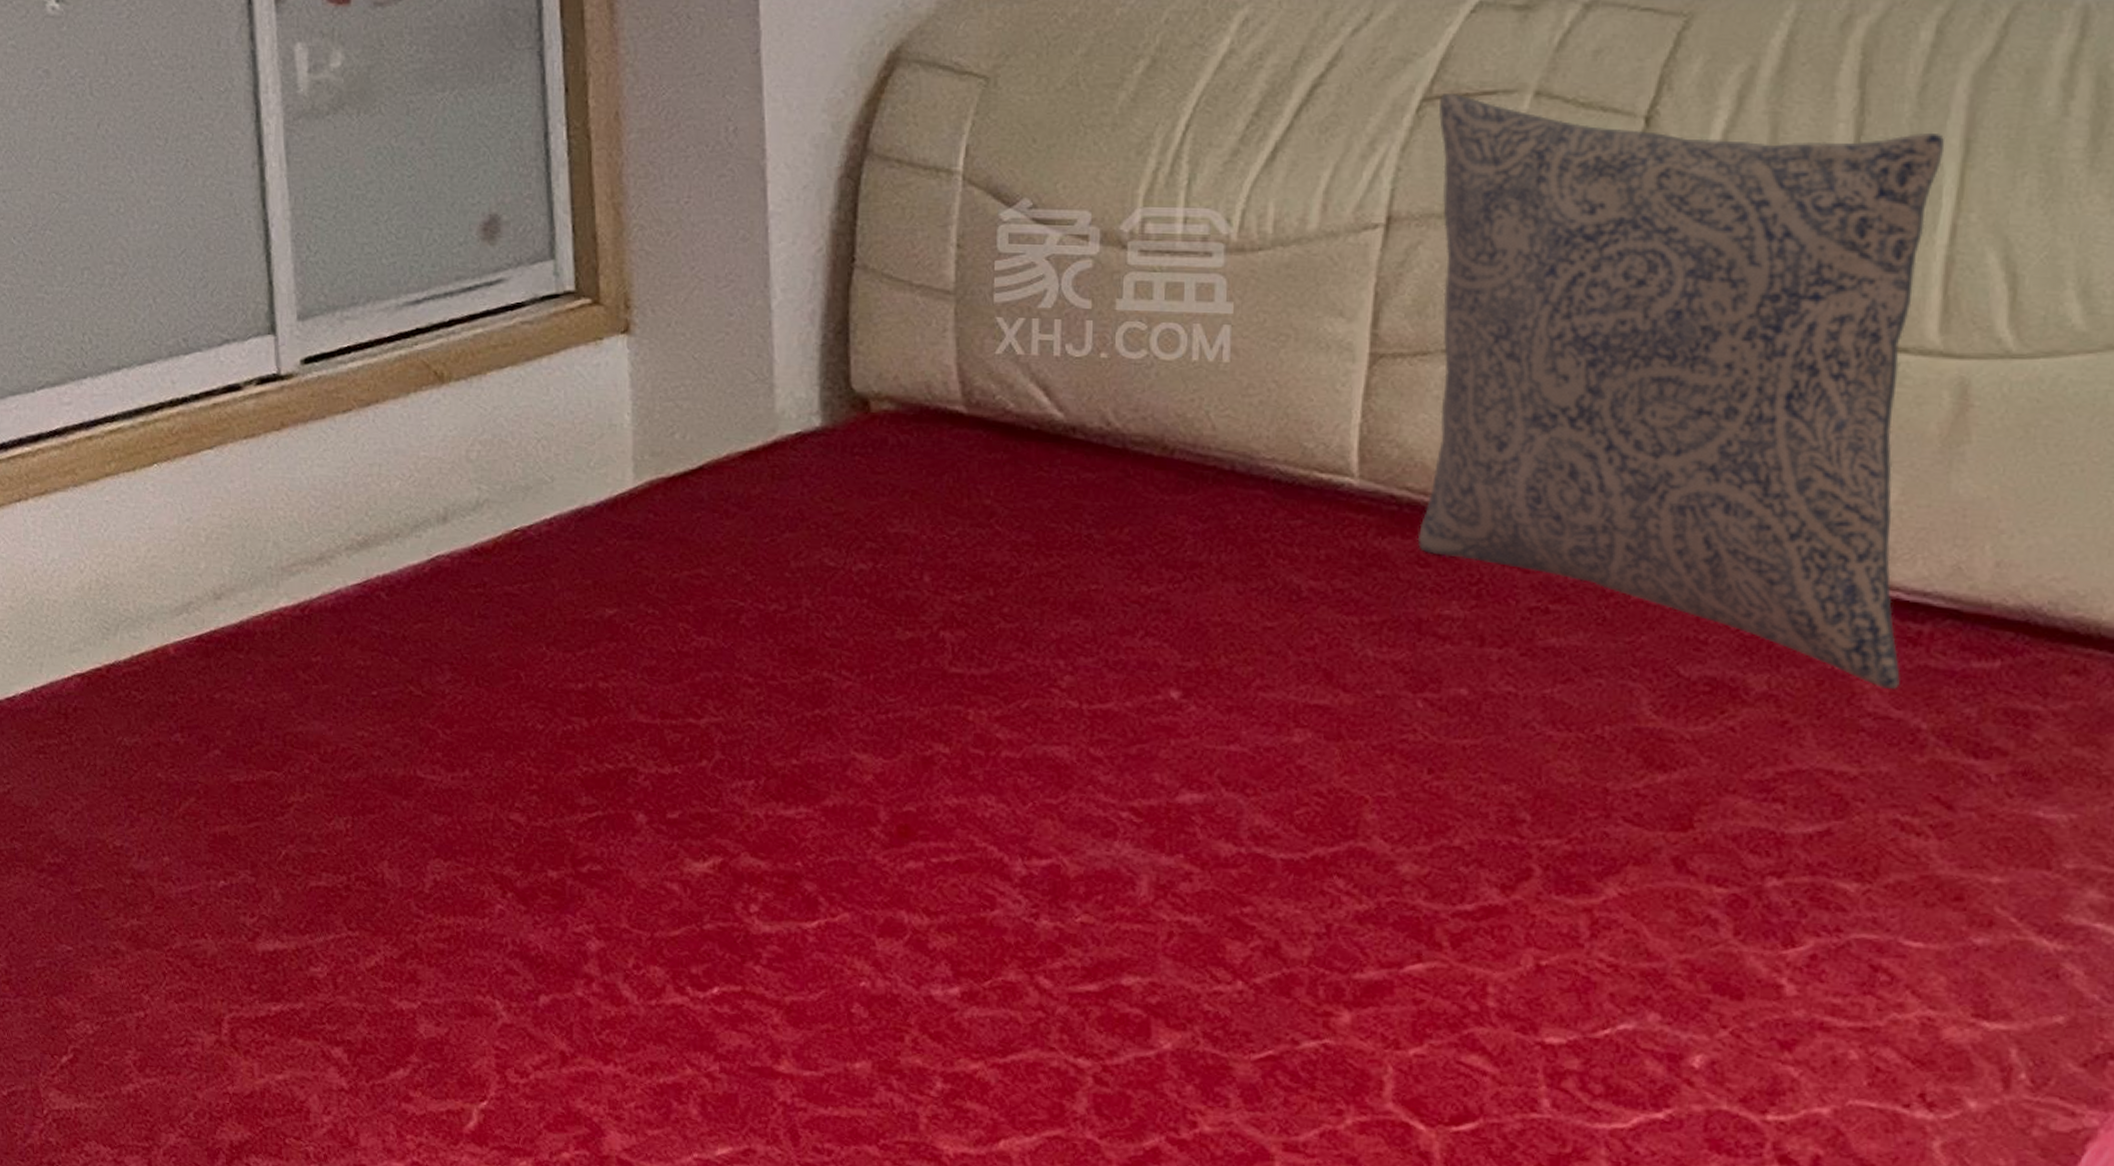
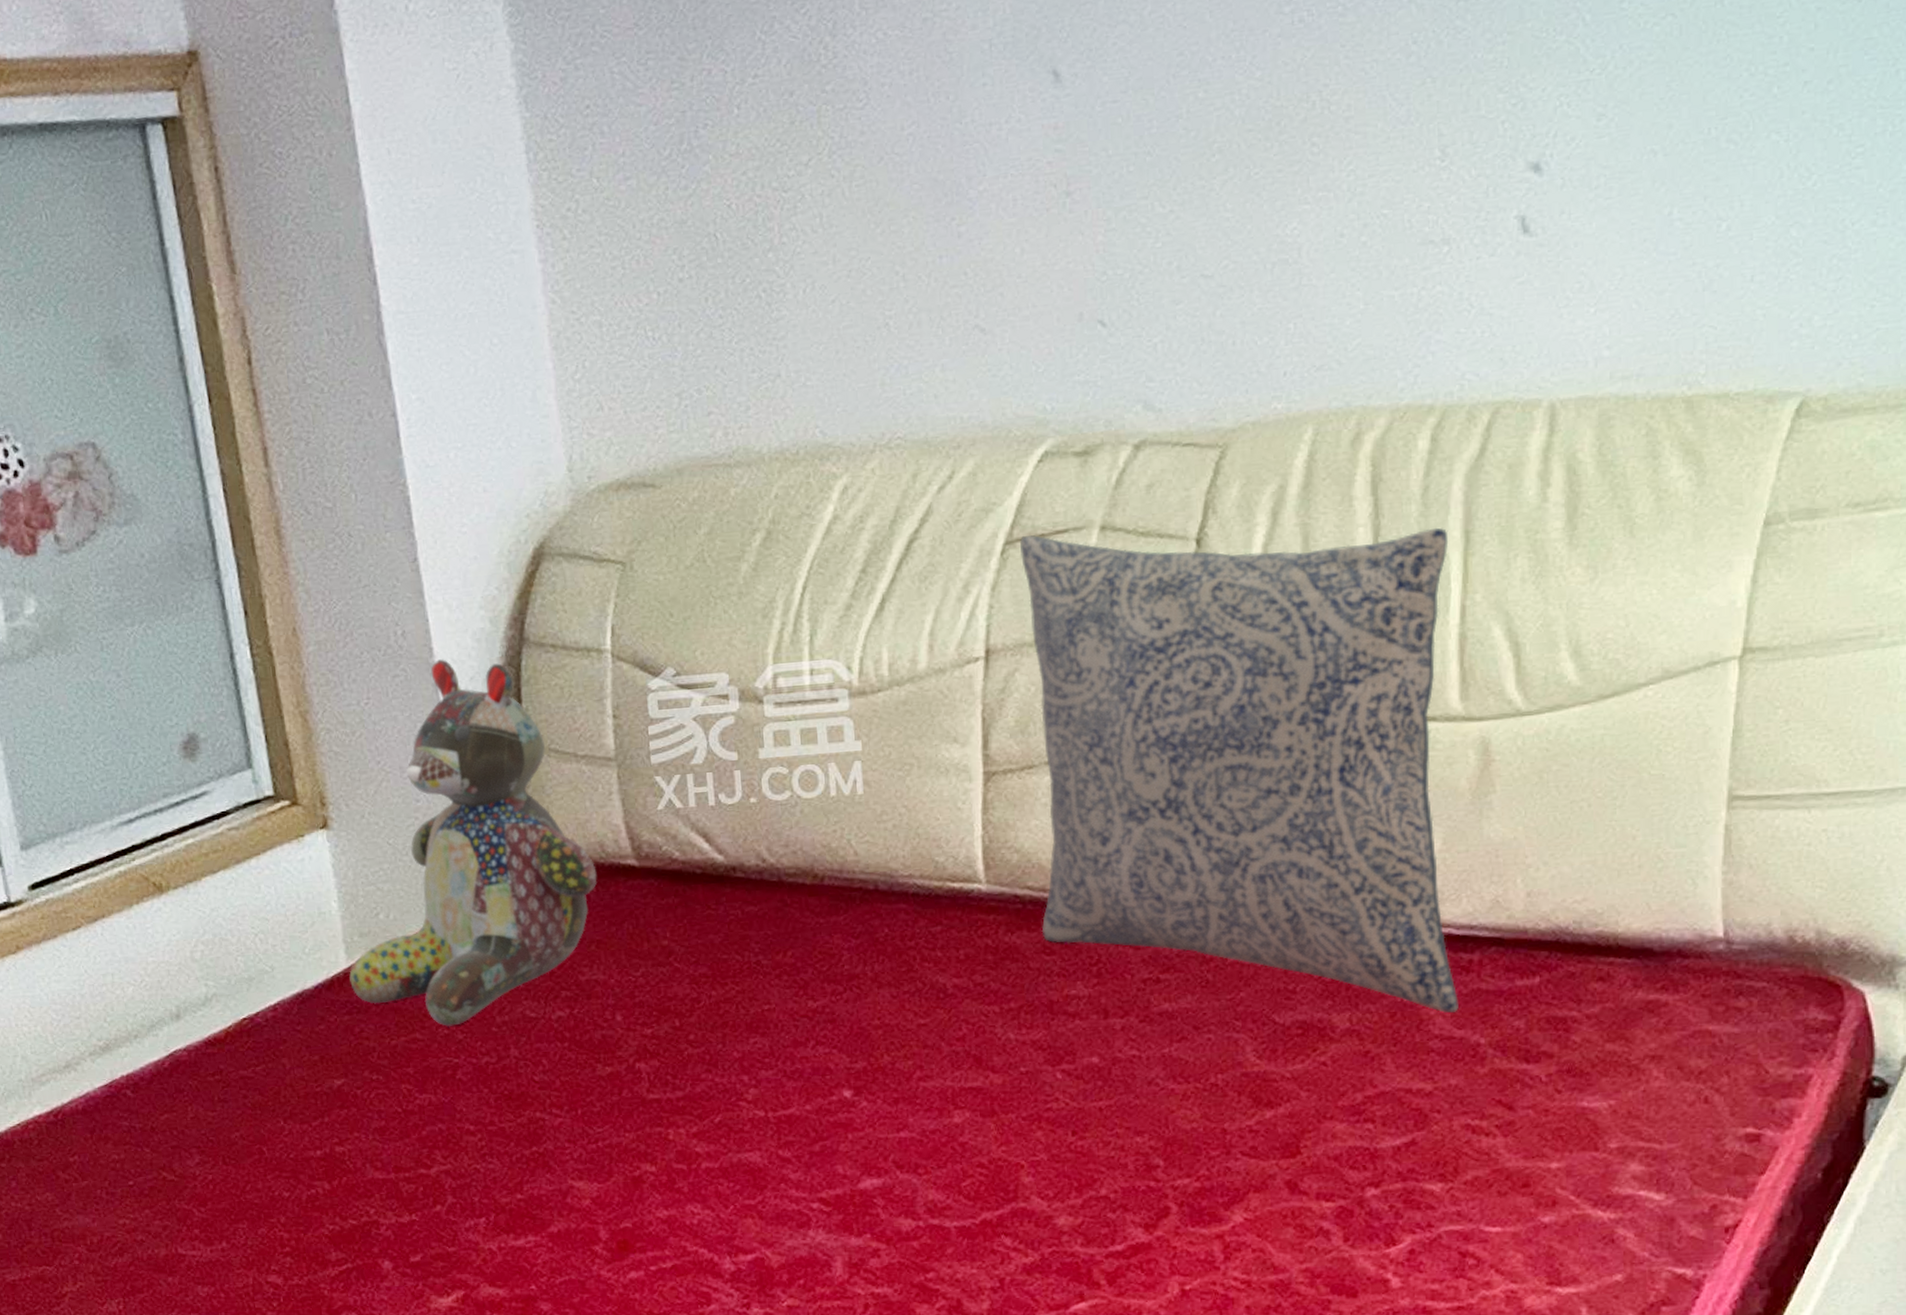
stuffed bear: none [635,163,920,566] -> present [349,659,598,1026]

